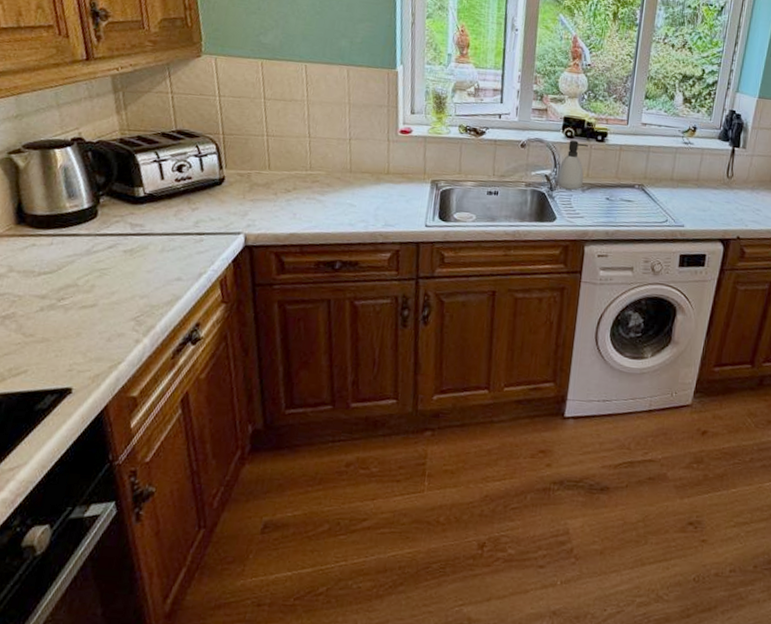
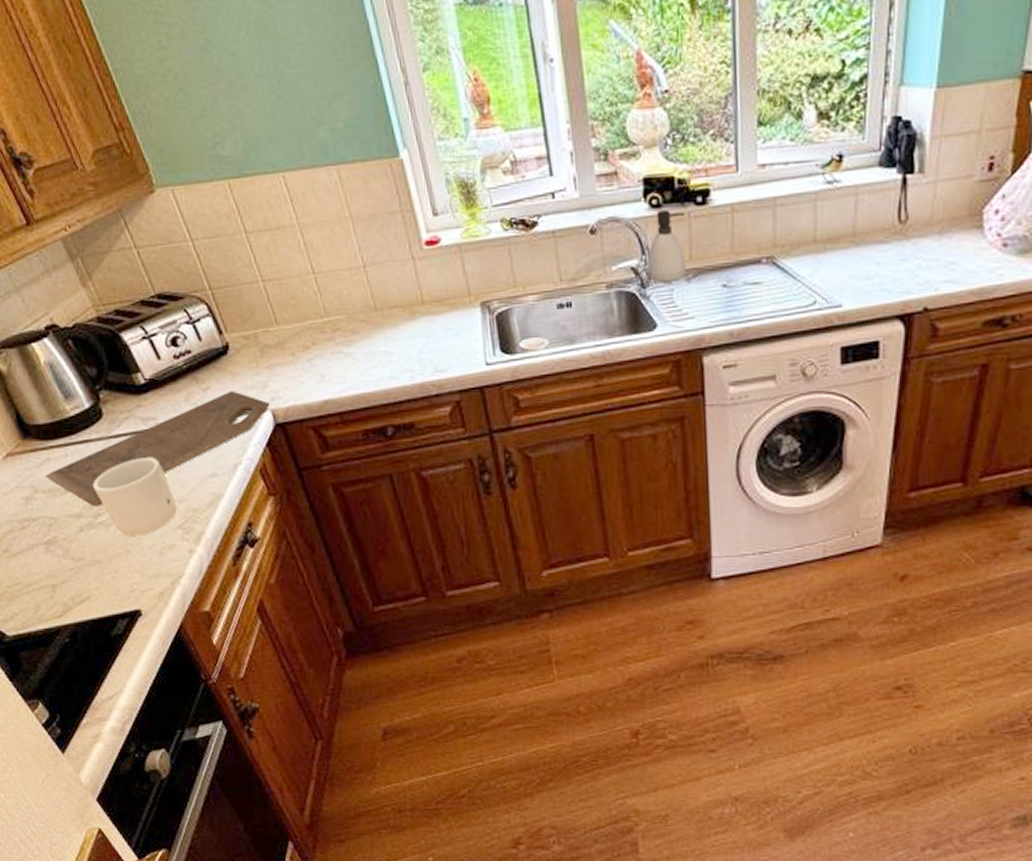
cutting board: none [25,213,245,291] -> present [45,390,271,507]
mug: none [66,255,138,322] -> present [92,456,177,536]

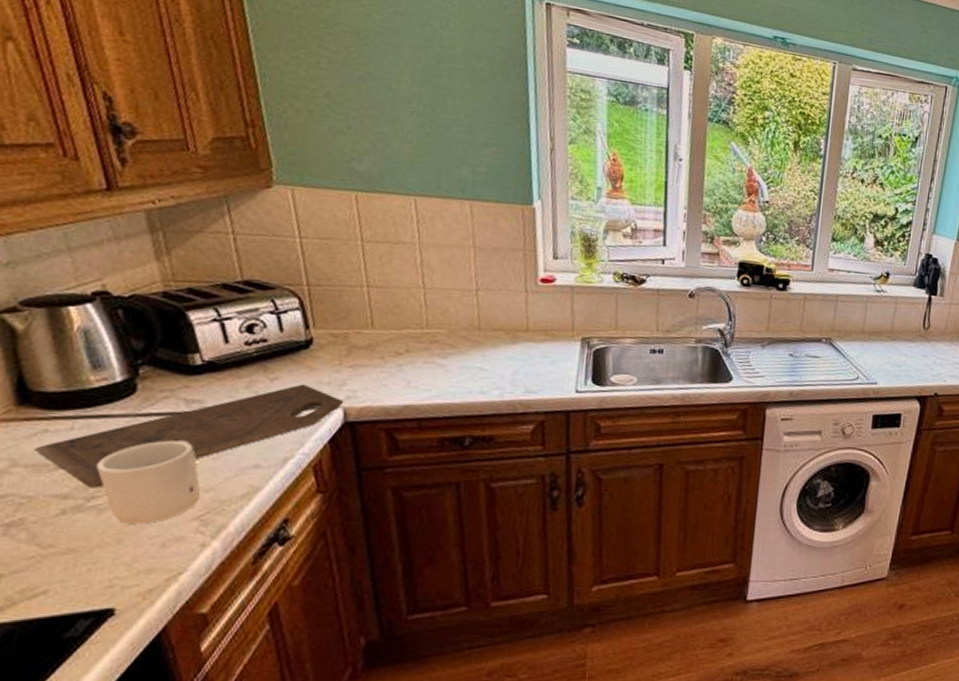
soap dispenser: present [647,209,687,283] -> none [731,288,768,346]

